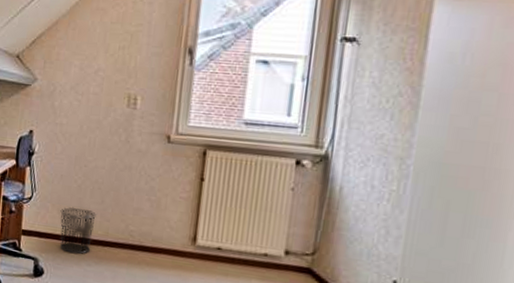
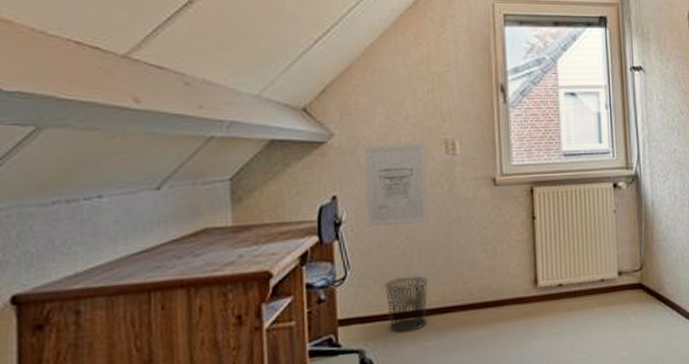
wall art: none [53,91,110,165] -> present [363,143,428,228]

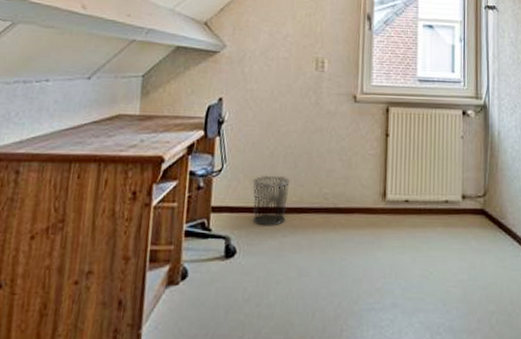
wall art: present [363,143,428,228] -> none [244,57,299,129]

